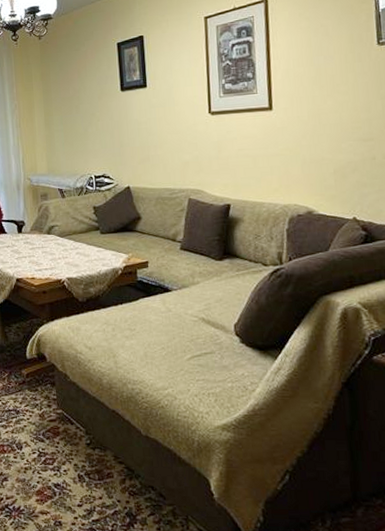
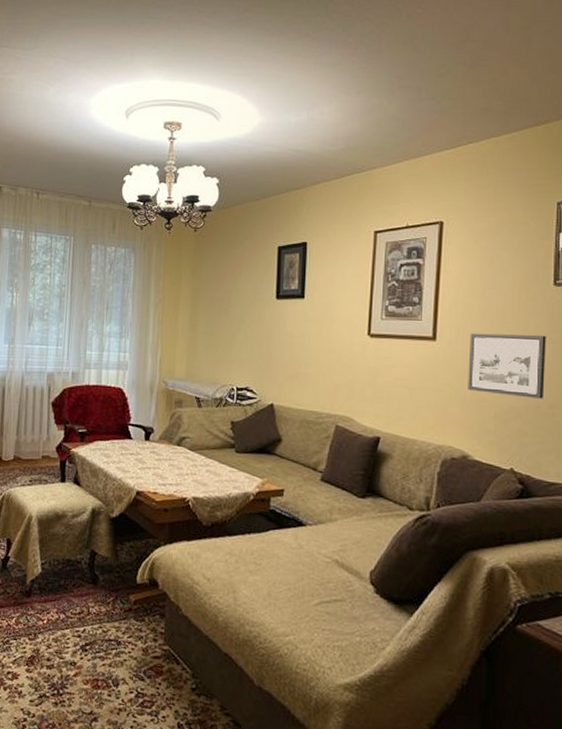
picture frame: none [303,92,378,152] -> present [468,333,546,399]

